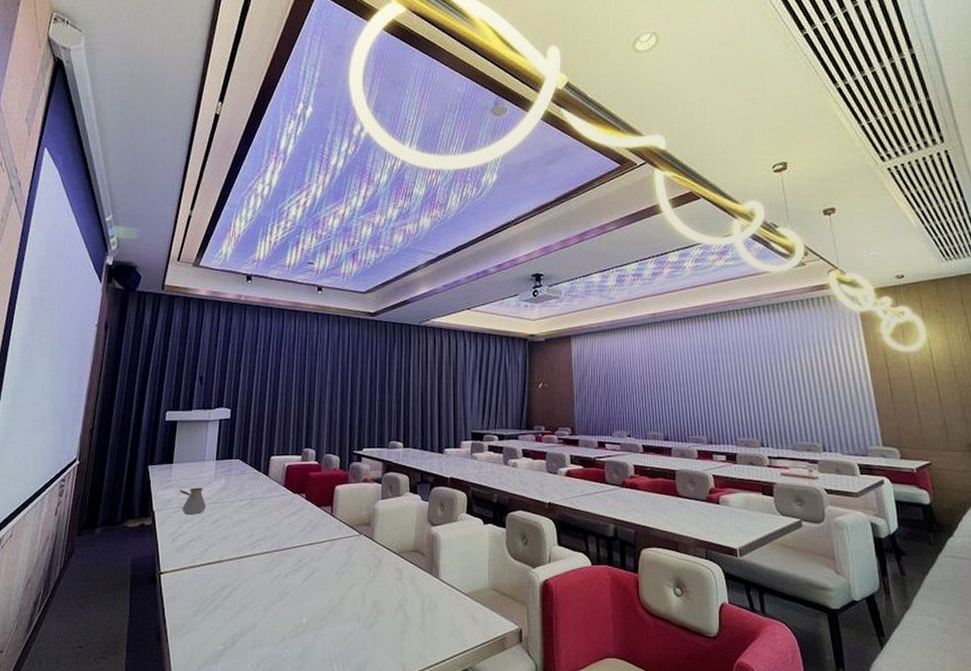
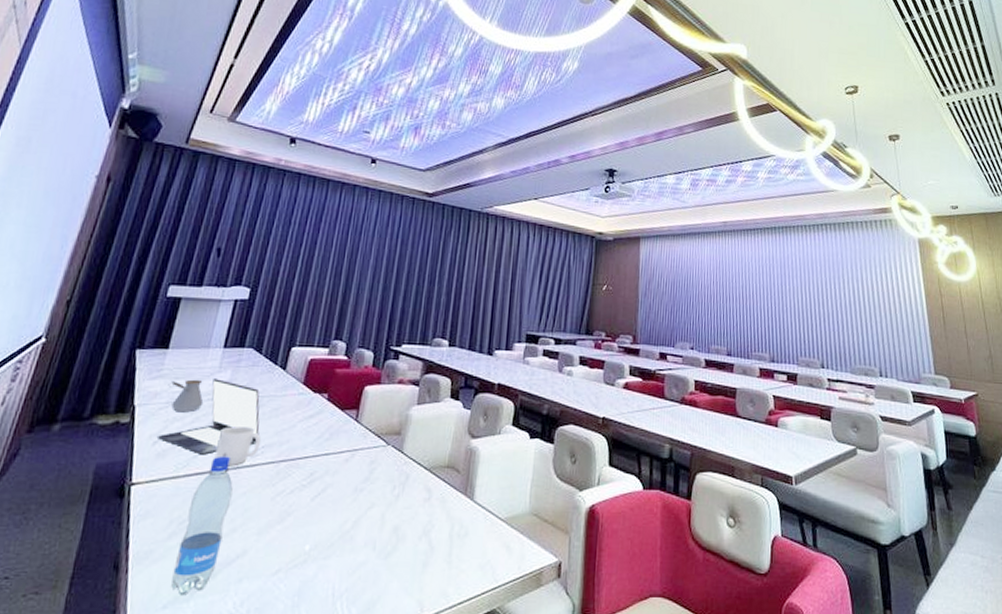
laptop: none [174,486,254,548] -> present [156,378,260,455]
bottle: none [202,548,239,659] -> present [171,455,233,596]
mug: none [221,523,255,557] -> present [214,425,261,467]

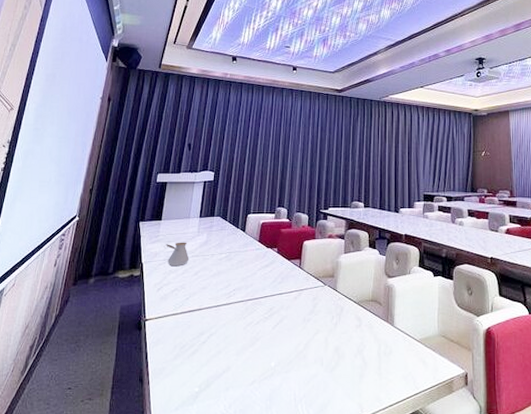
laptop: present [156,378,260,455] -> none [159,241,231,297]
bottle: present [171,455,233,596] -> none [180,297,216,401]
mug: present [214,425,261,467] -> none [201,274,232,305]

